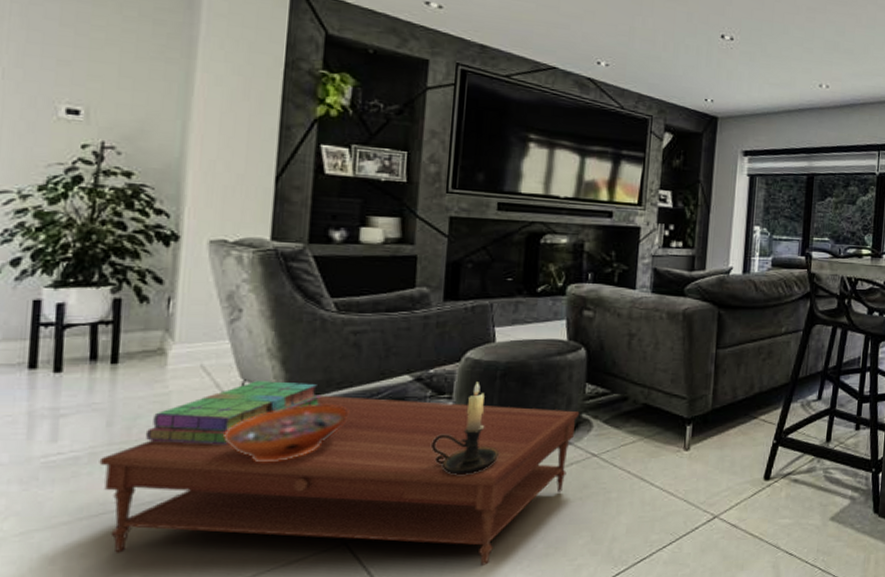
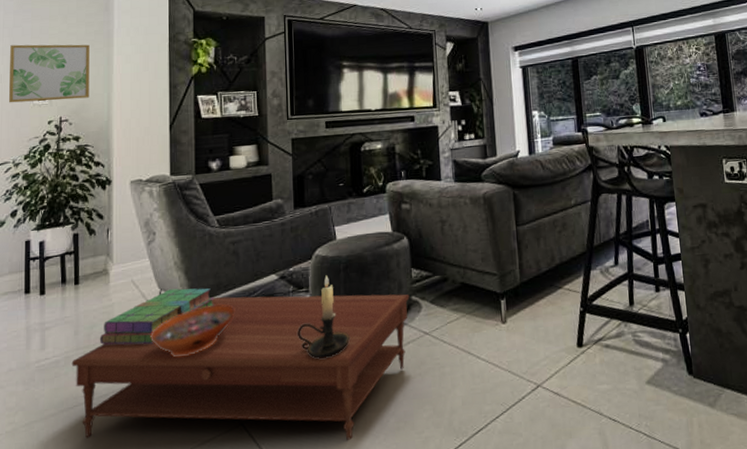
wall art: none [16,29,158,123] -> present [9,44,90,103]

